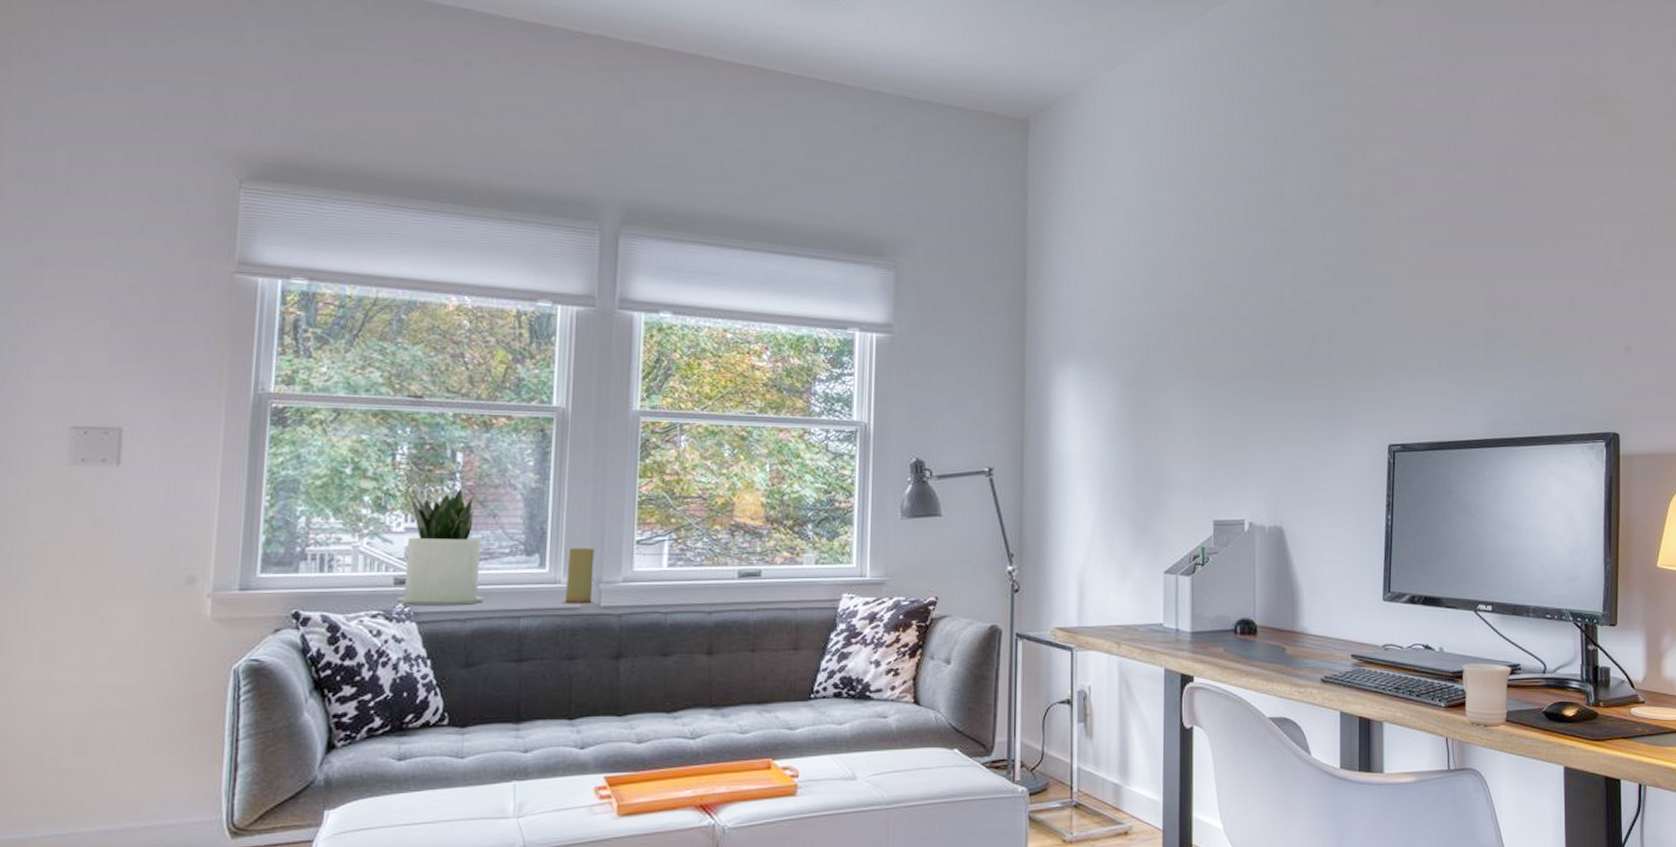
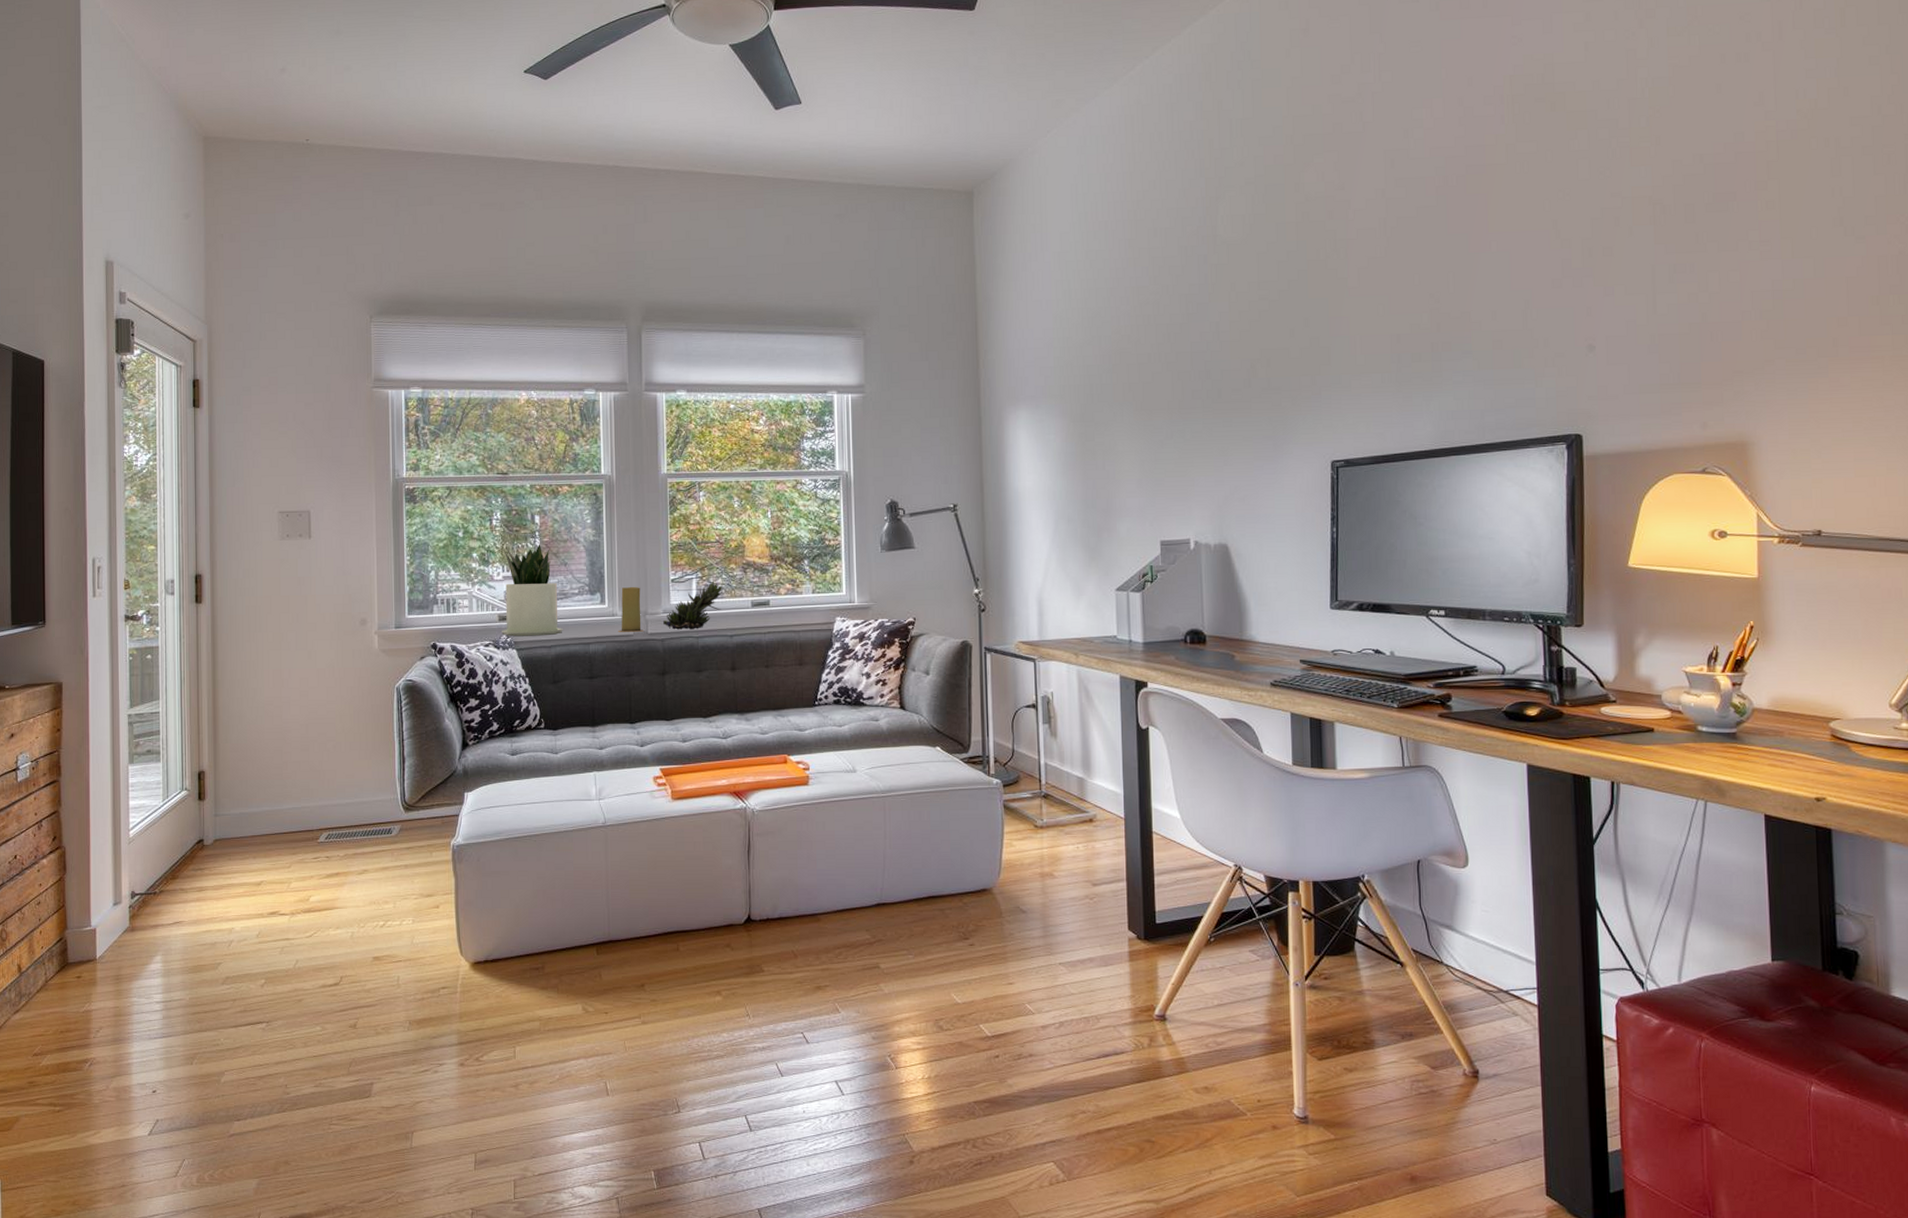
succulent plant: none [622,544,703,605] -> present [663,581,723,631]
mug: present [1462,663,1512,726] -> none [1414,666,1468,725]

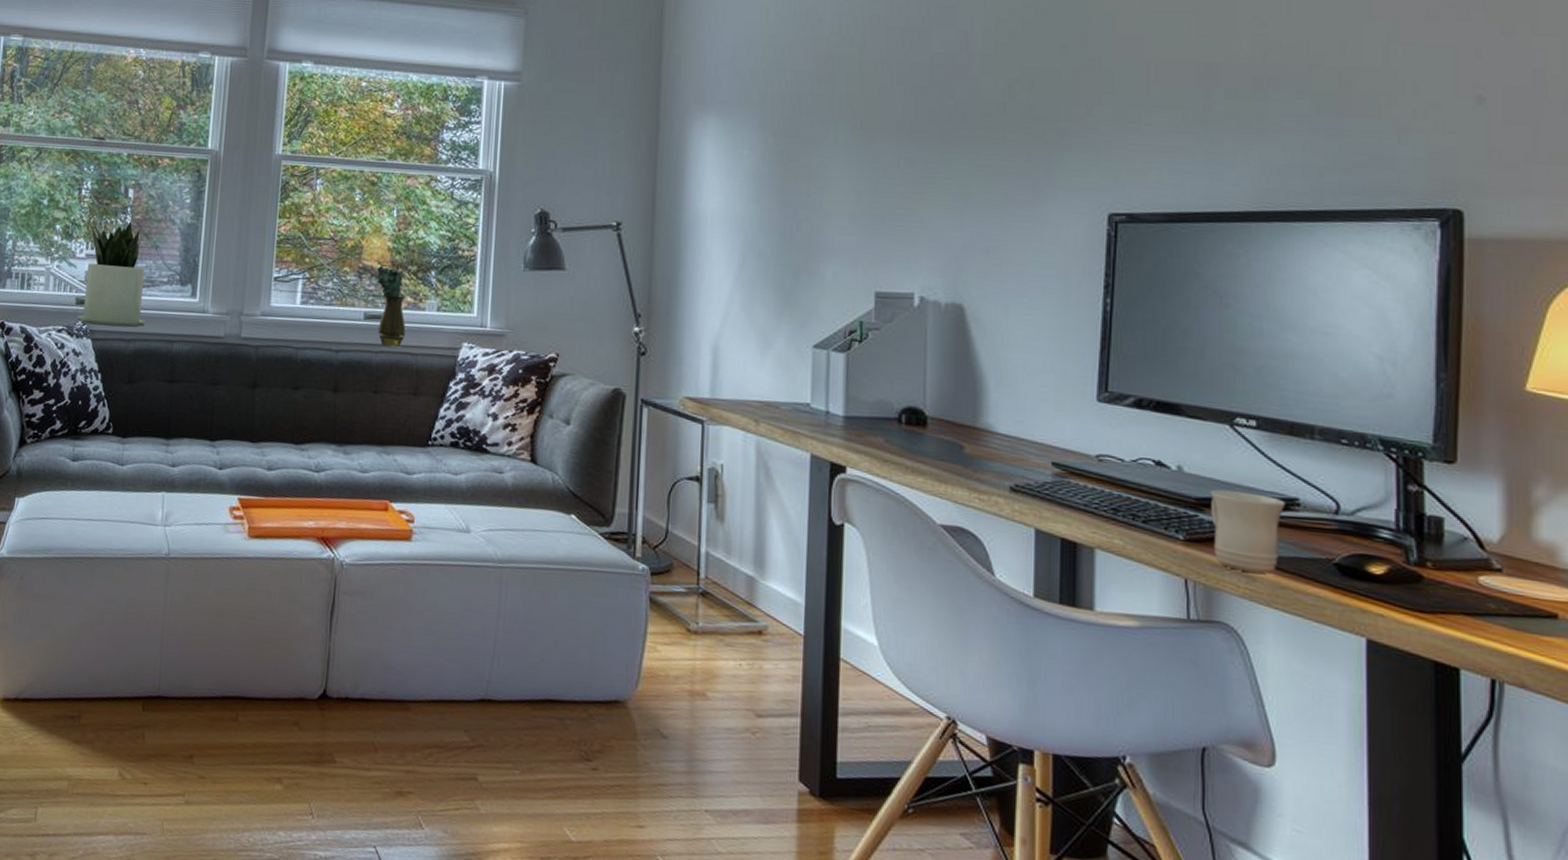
candle: present [617,586,644,633] -> none [206,280,238,335]
succulent plant: present [663,581,723,631] -> none [260,284,333,340]
vase: none [758,557,788,628] -> present [375,262,407,347]
mug: none [1414,666,1468,725] -> present [1210,489,1286,574]

